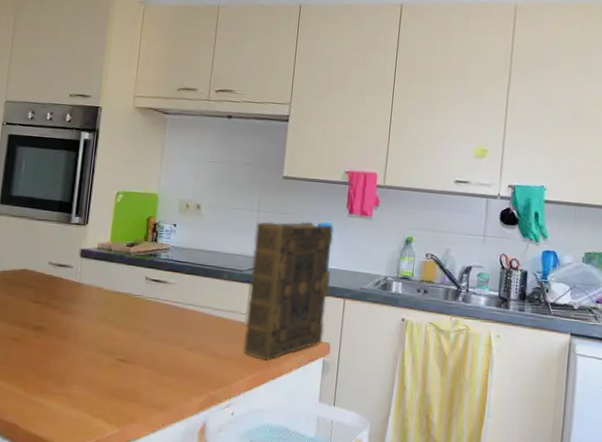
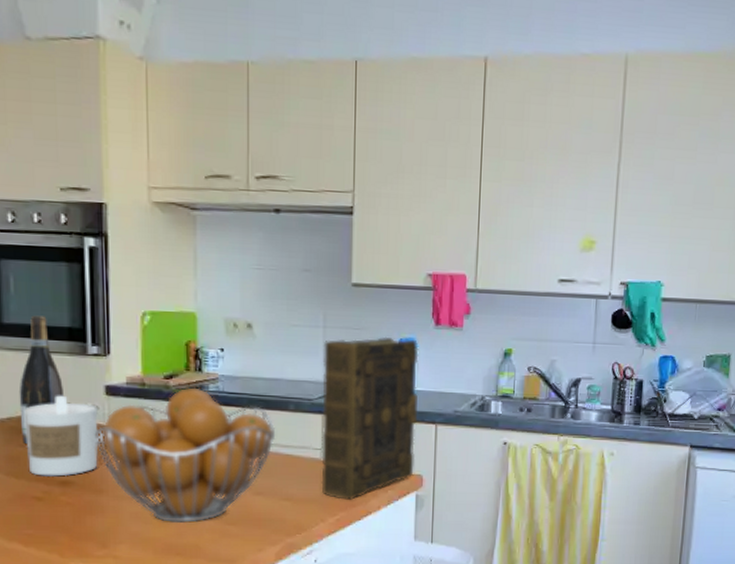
wine bottle: none [11,190,49,294] -> present [19,315,64,445]
candle: none [12,256,73,323] -> present [24,396,99,477]
fruit basket: none [66,254,211,371] -> present [94,387,276,523]

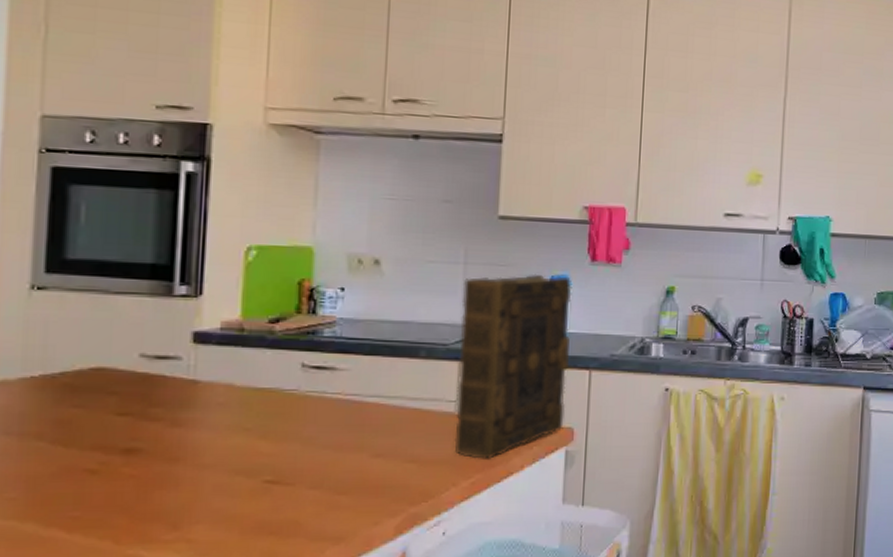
wine bottle: present [19,315,64,445] -> none [77,250,139,405]
candle: present [24,396,99,477] -> none [81,345,181,443]
fruit basket: present [94,387,276,523] -> none [174,332,403,495]

